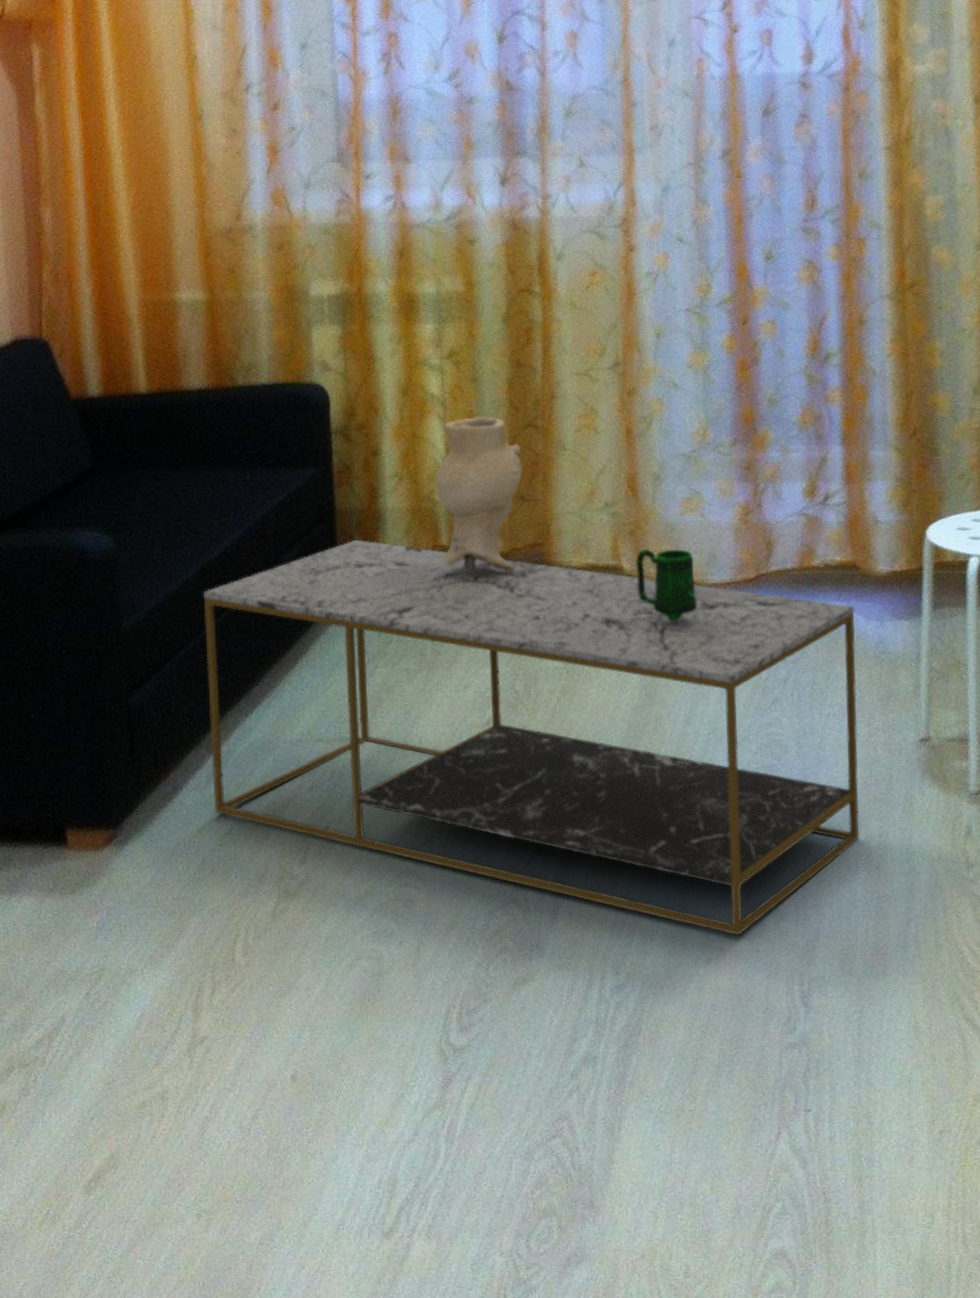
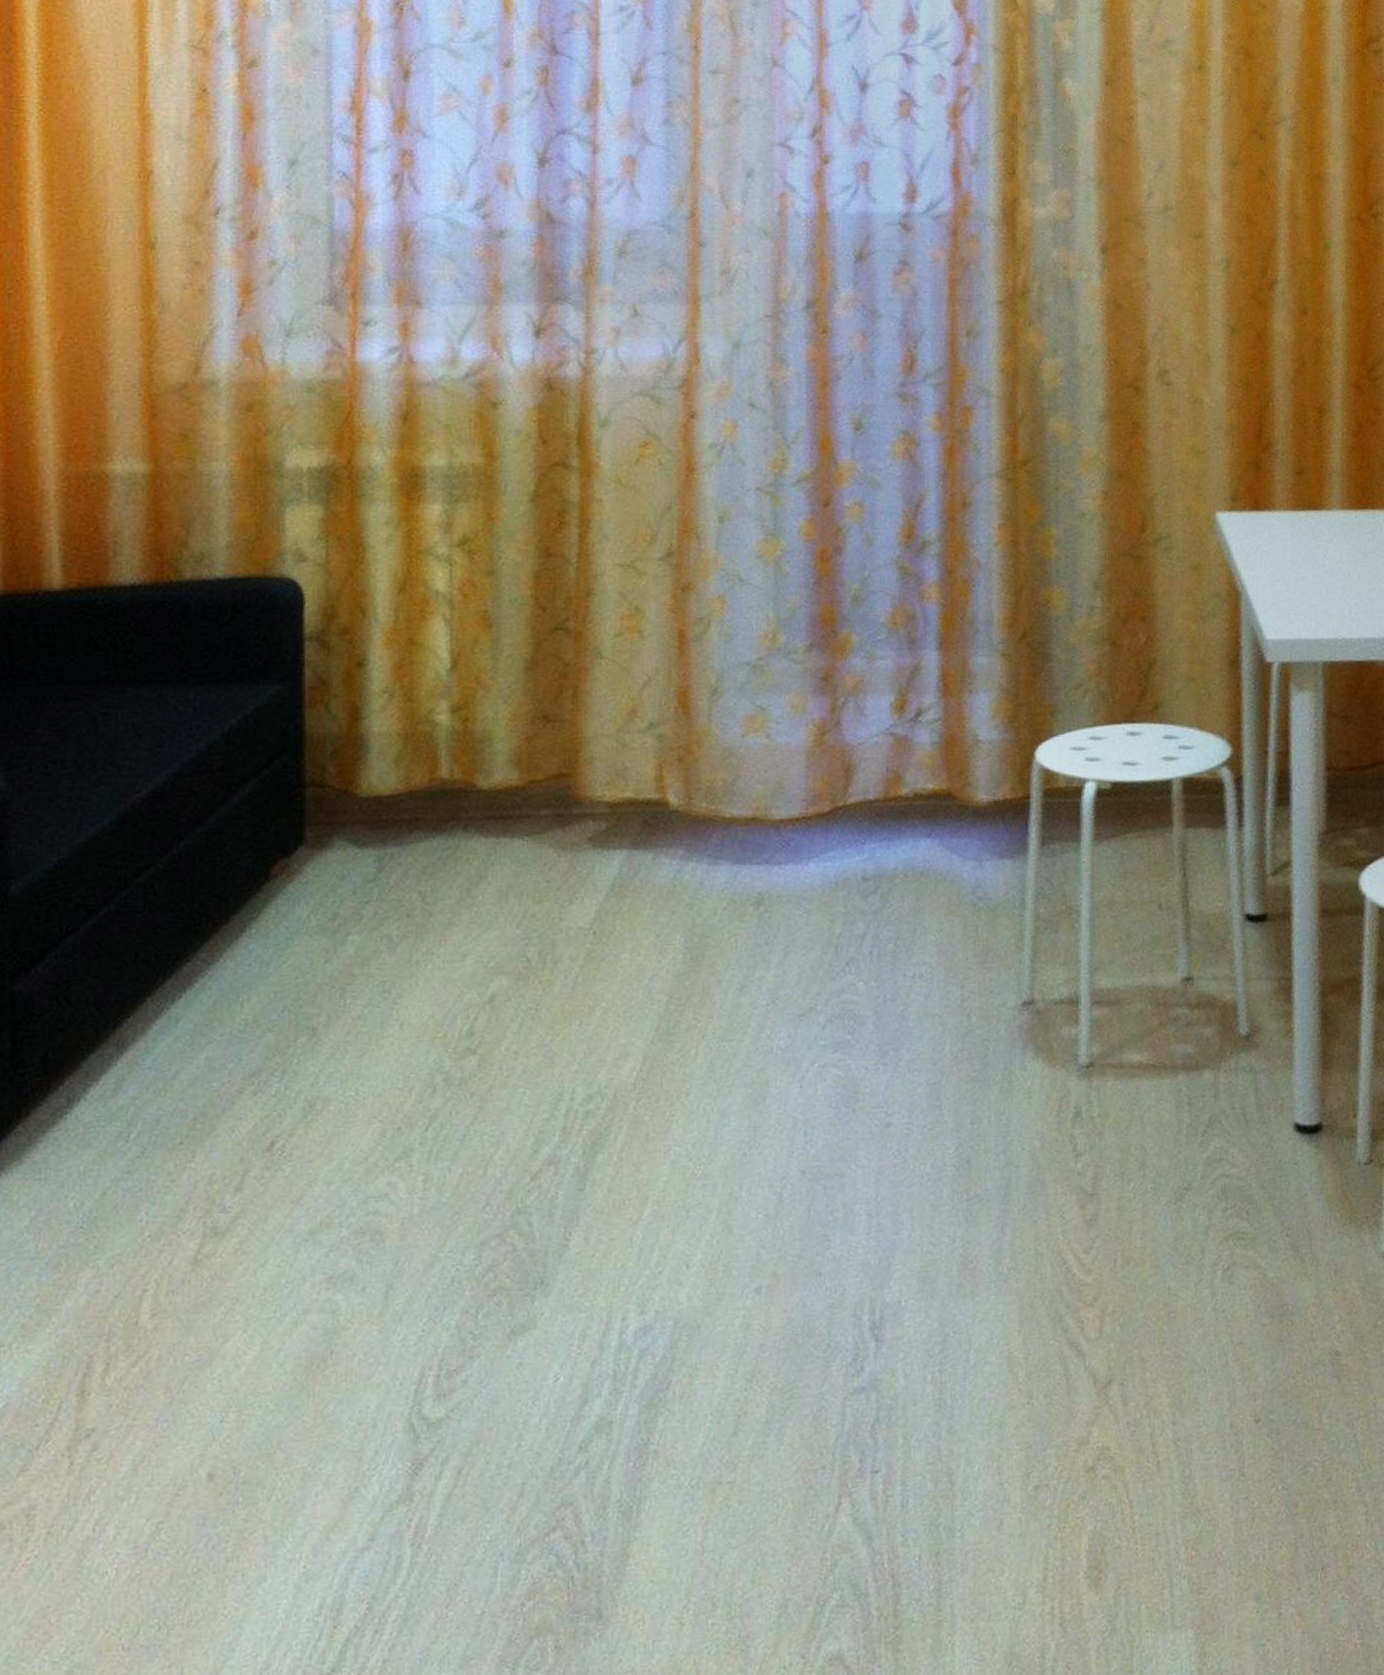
coffee table: present [203,539,860,936] -> none [121,772,950,1256]
decorative vase: present [434,416,522,574] -> none [435,618,547,813]
mug: present [635,548,697,622] -> none [684,778,759,868]

